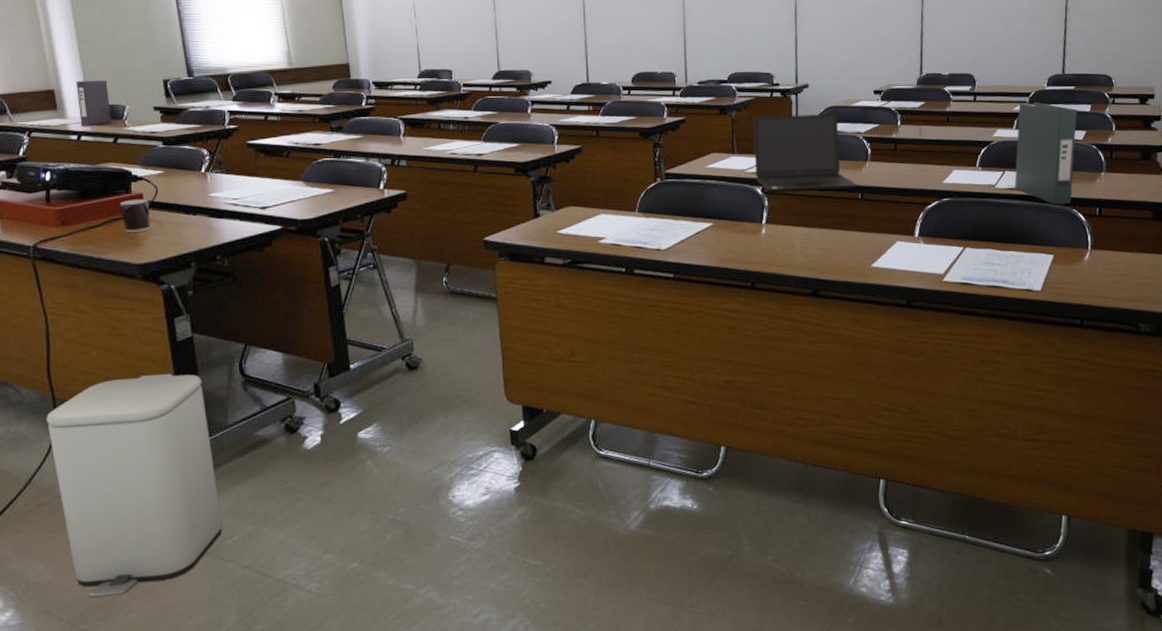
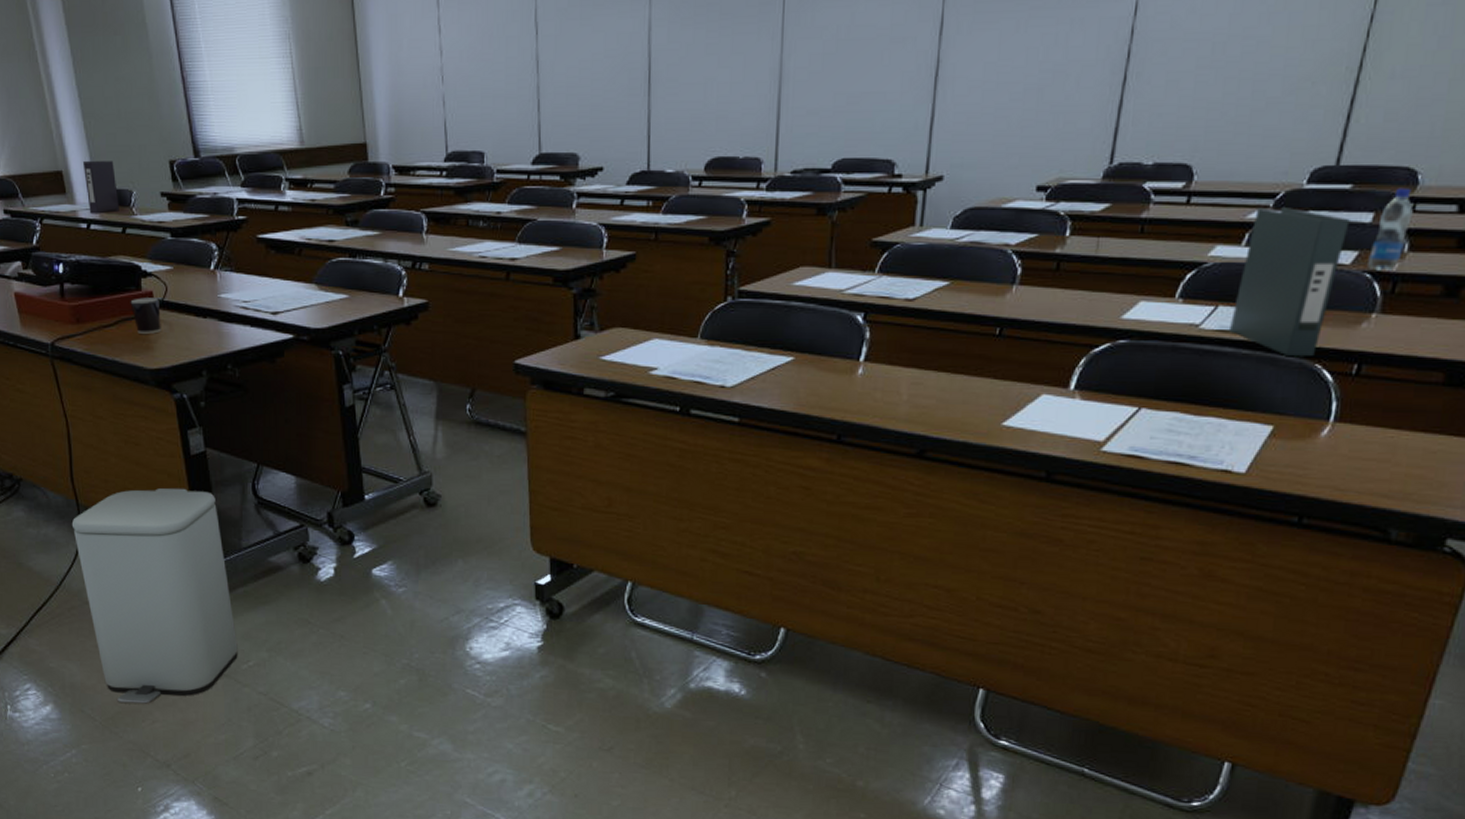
laptop: present [753,114,858,193] -> none [856,218,996,323]
bottle: none [1092,88,1114,144] -> present [1367,187,1414,271]

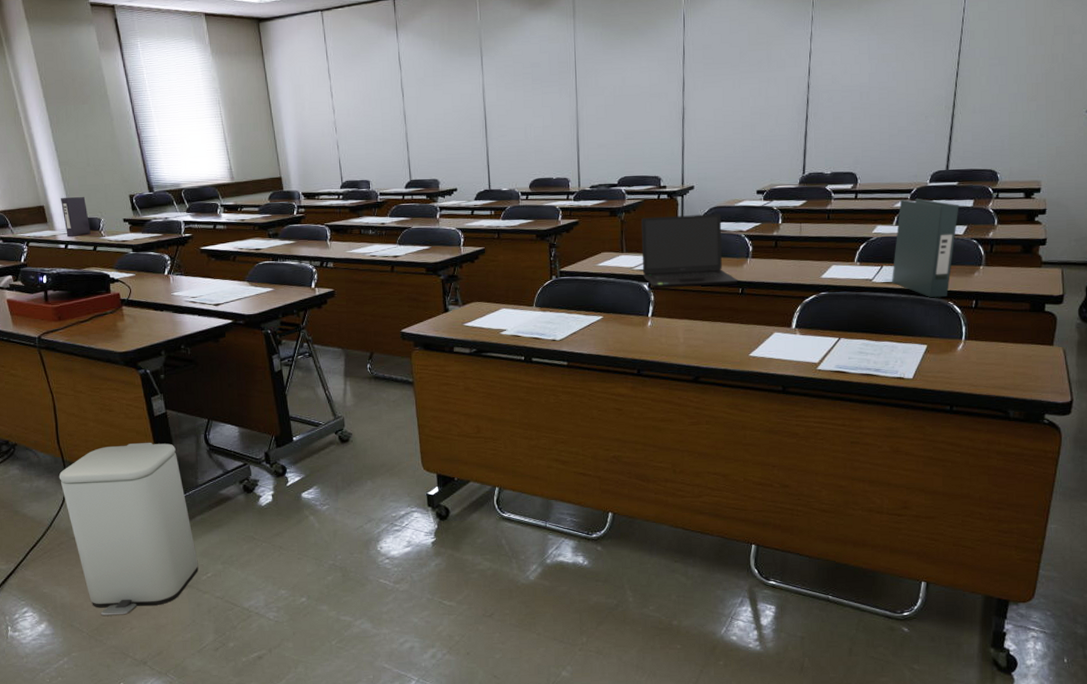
mug: present [130,298,161,335] -> none [101,298,127,327]
laptop: none [856,218,996,323] -> present [641,214,738,289]
bottle: present [1367,187,1414,271] -> none [974,183,997,238]

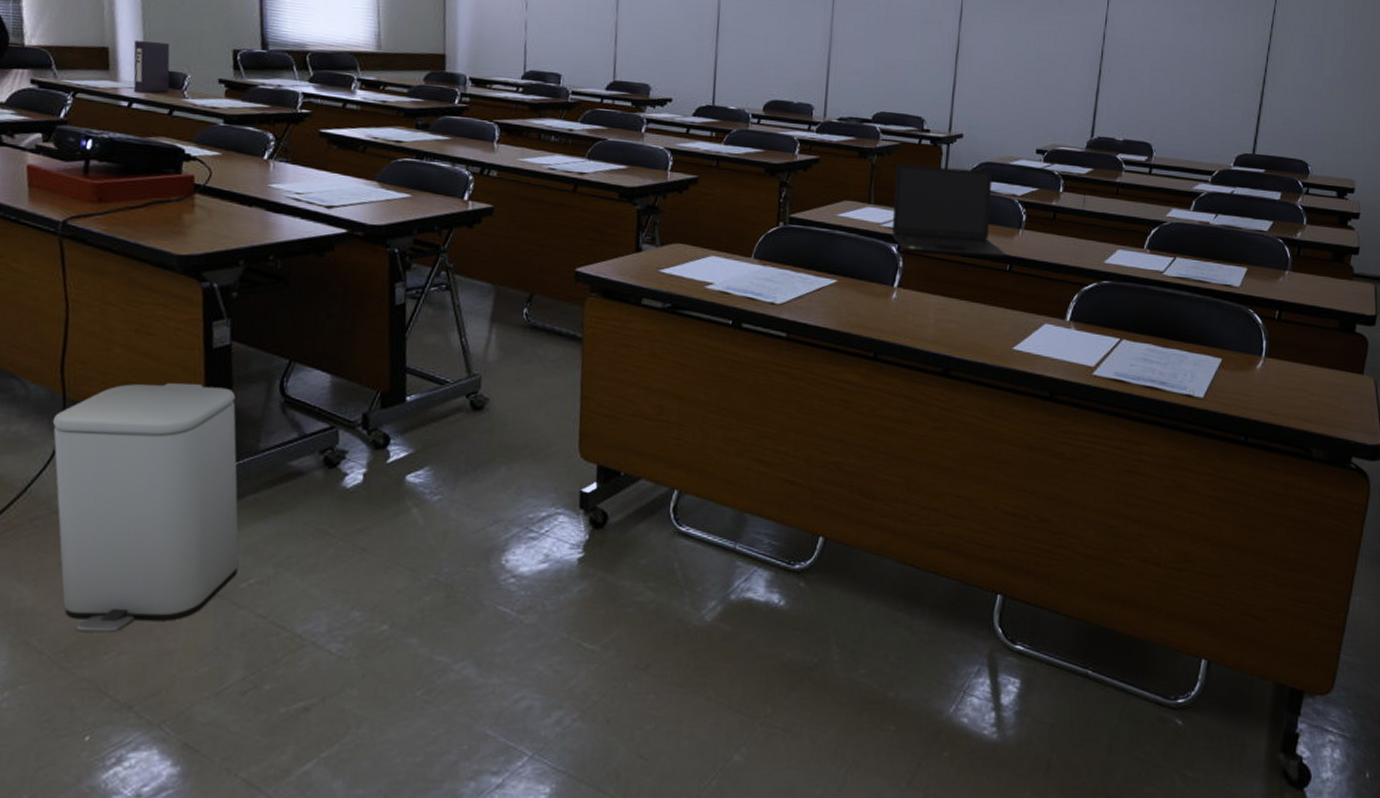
binder: present [892,199,959,298] -> none [1186,181,1265,303]

